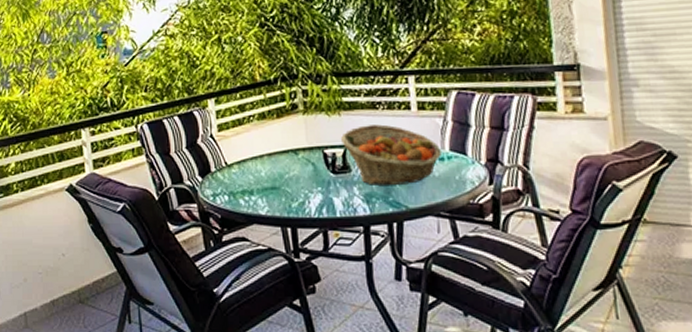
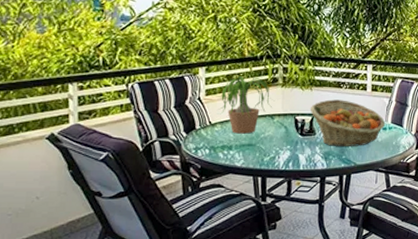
potted plant: none [234,105,297,175] -> present [219,76,275,134]

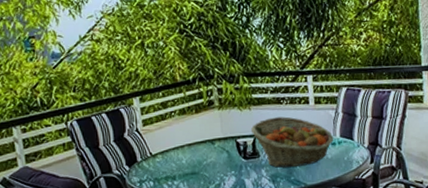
potted plant: present [219,76,275,134] -> none [158,102,213,163]

